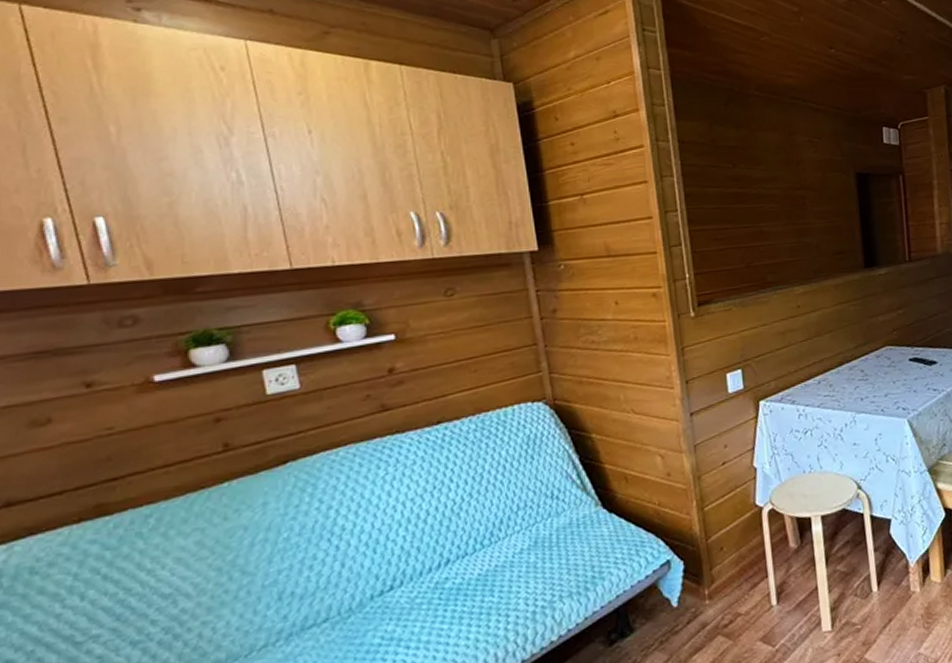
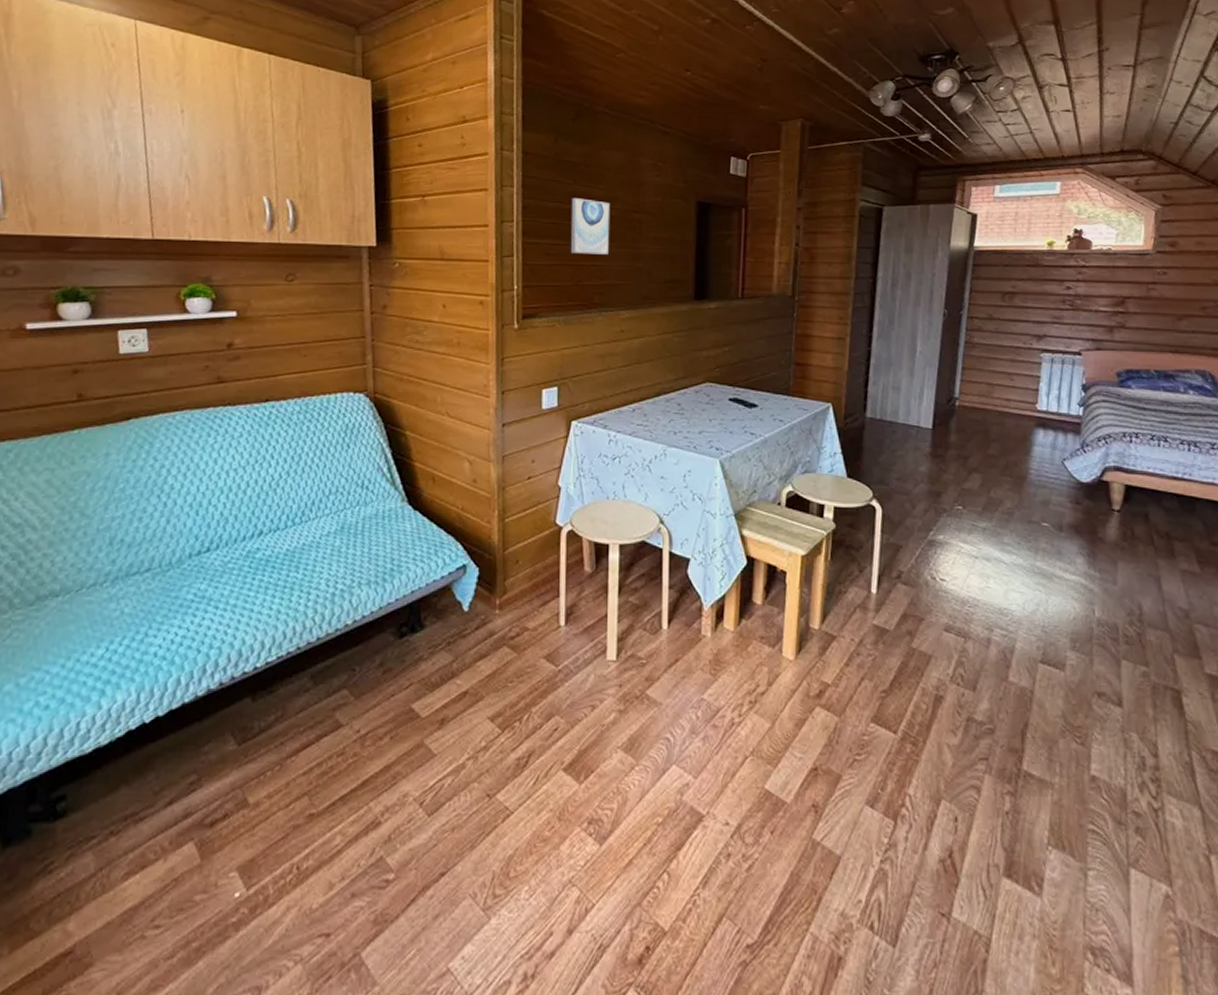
wall art: none [733,181,776,236] -> present [570,198,611,255]

